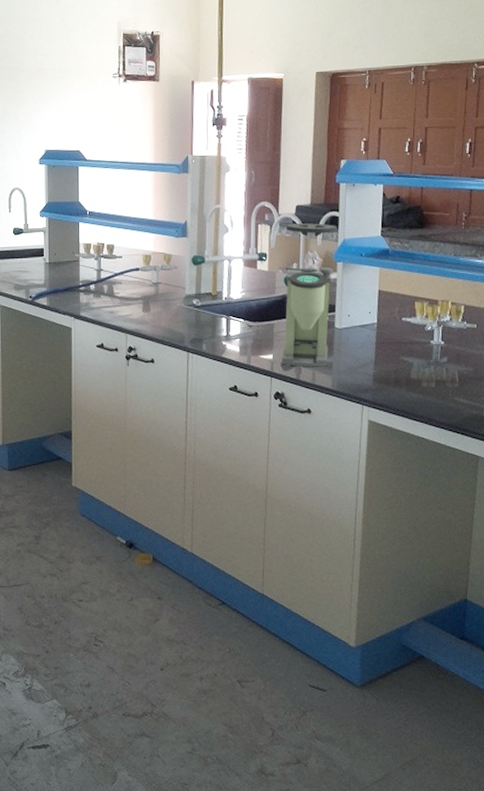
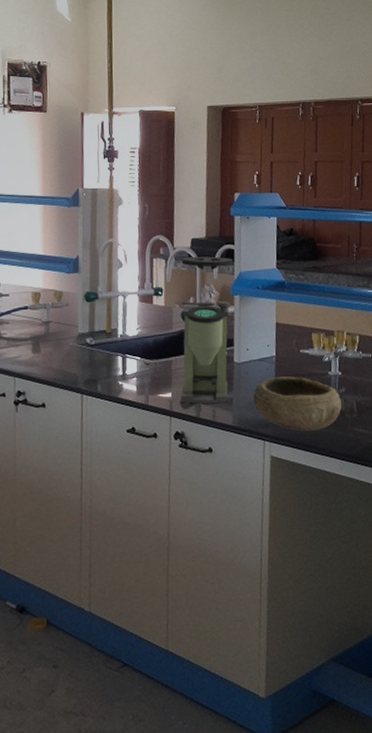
bowl: none [353,344,443,398] -> present [253,376,342,431]

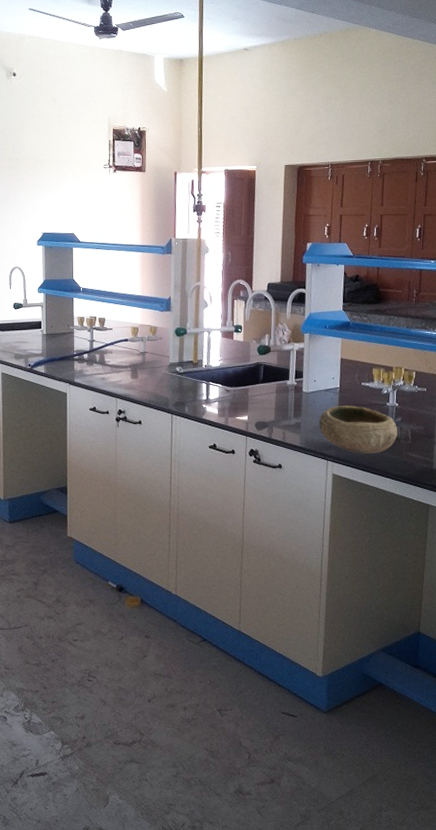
coffee grinder: present [180,256,233,404] -> none [255,299,304,427]

